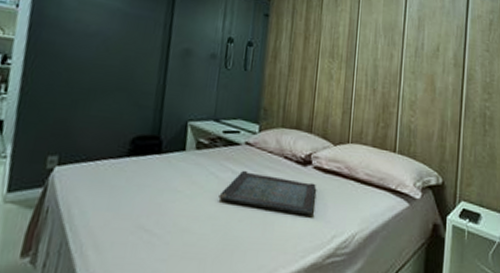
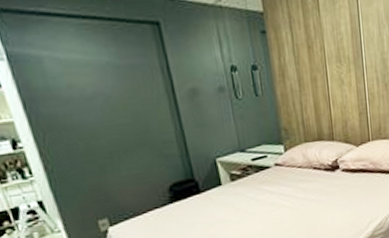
serving tray: present [218,170,316,216] -> none [263,183,349,219]

